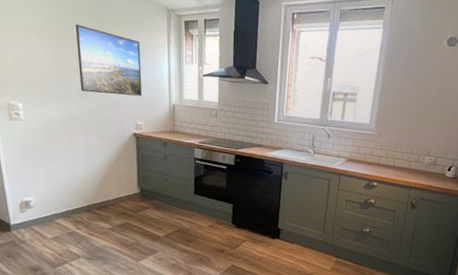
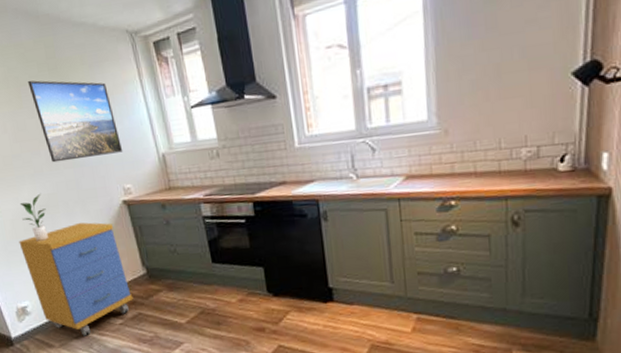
storage cabinet: none [36,143,125,234] -> present [19,222,133,336]
potted plant: none [44,113,67,151] -> present [19,193,48,241]

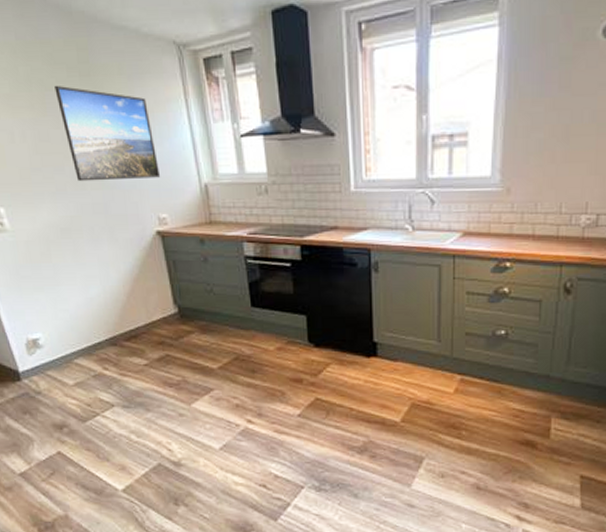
potted plant: present [19,193,48,241] -> none [37,214,68,268]
storage cabinet: present [19,222,133,336] -> none [33,252,161,376]

